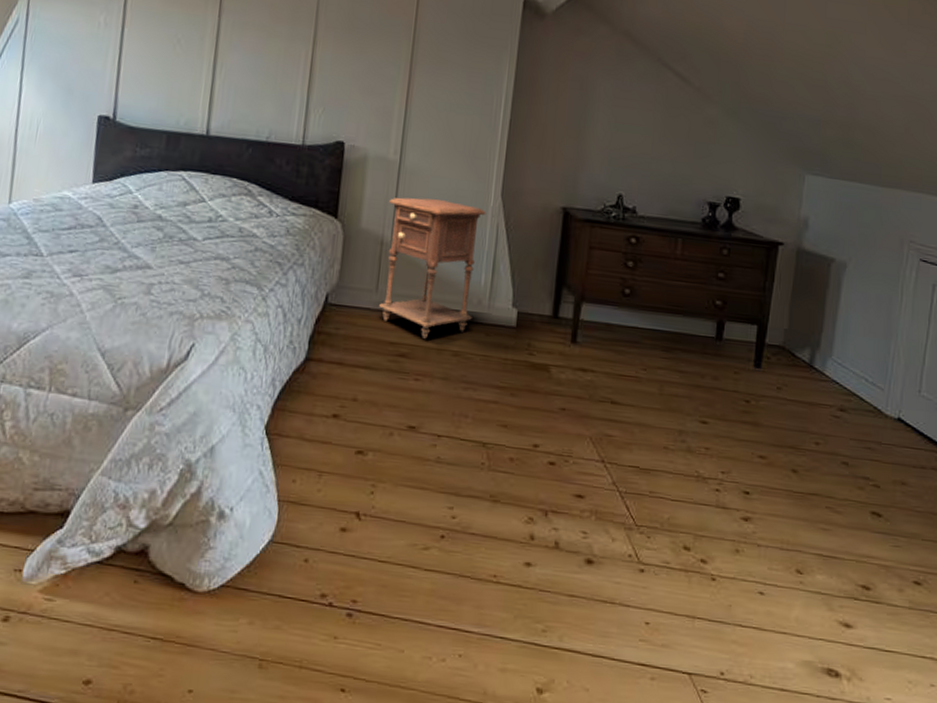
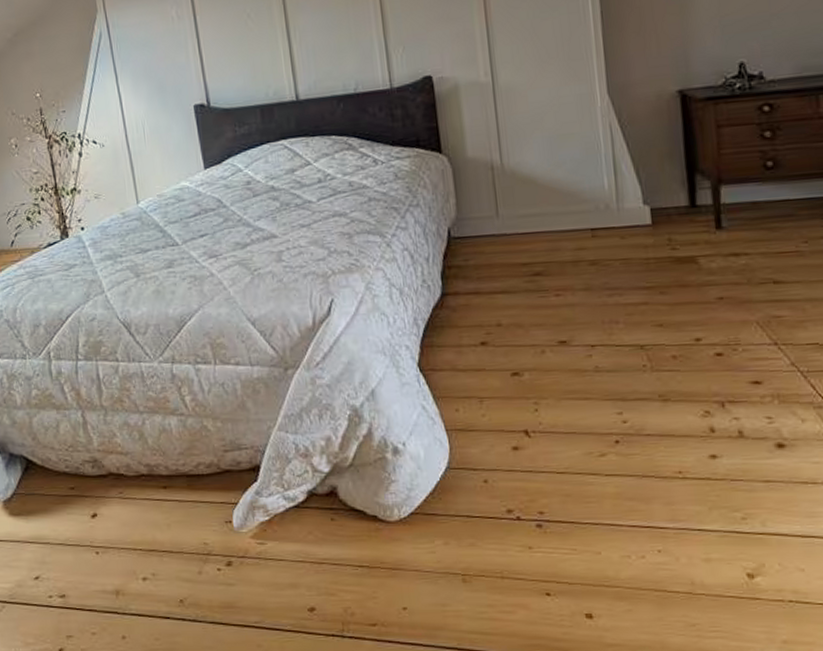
nightstand: present [379,197,486,339] -> none [490,110,603,254]

